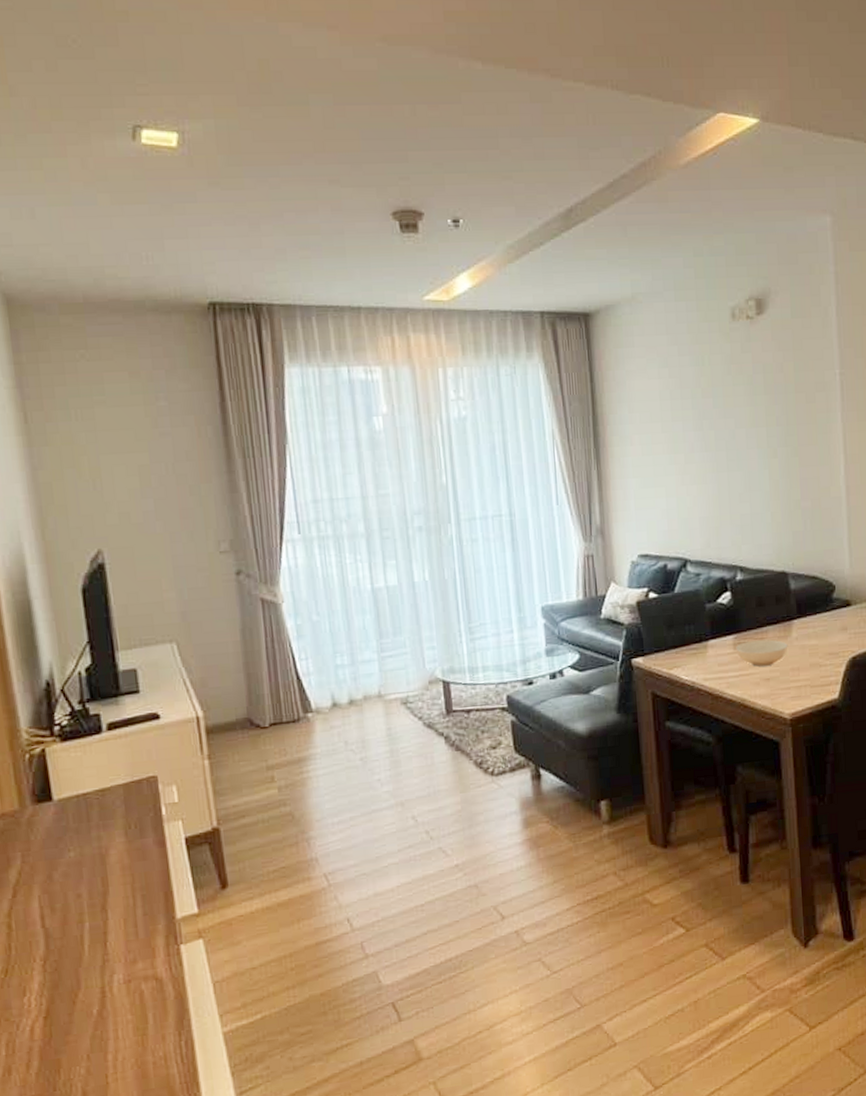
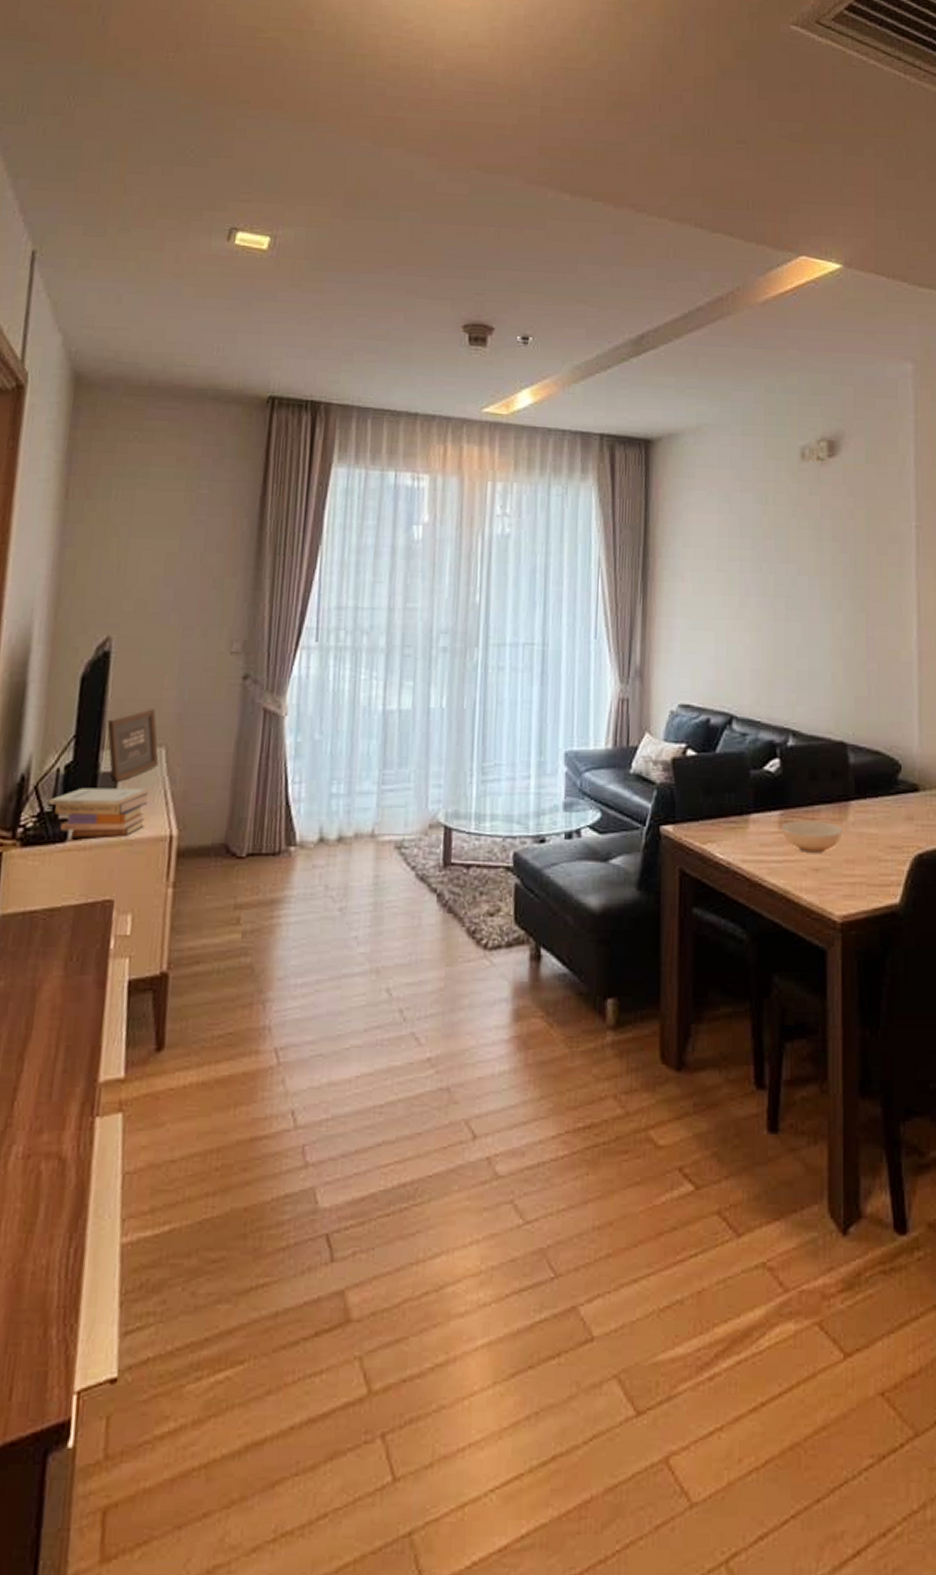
books: none [76,680,171,729] -> present [47,787,149,839]
picture frame: none [116,610,173,680] -> present [107,709,159,785]

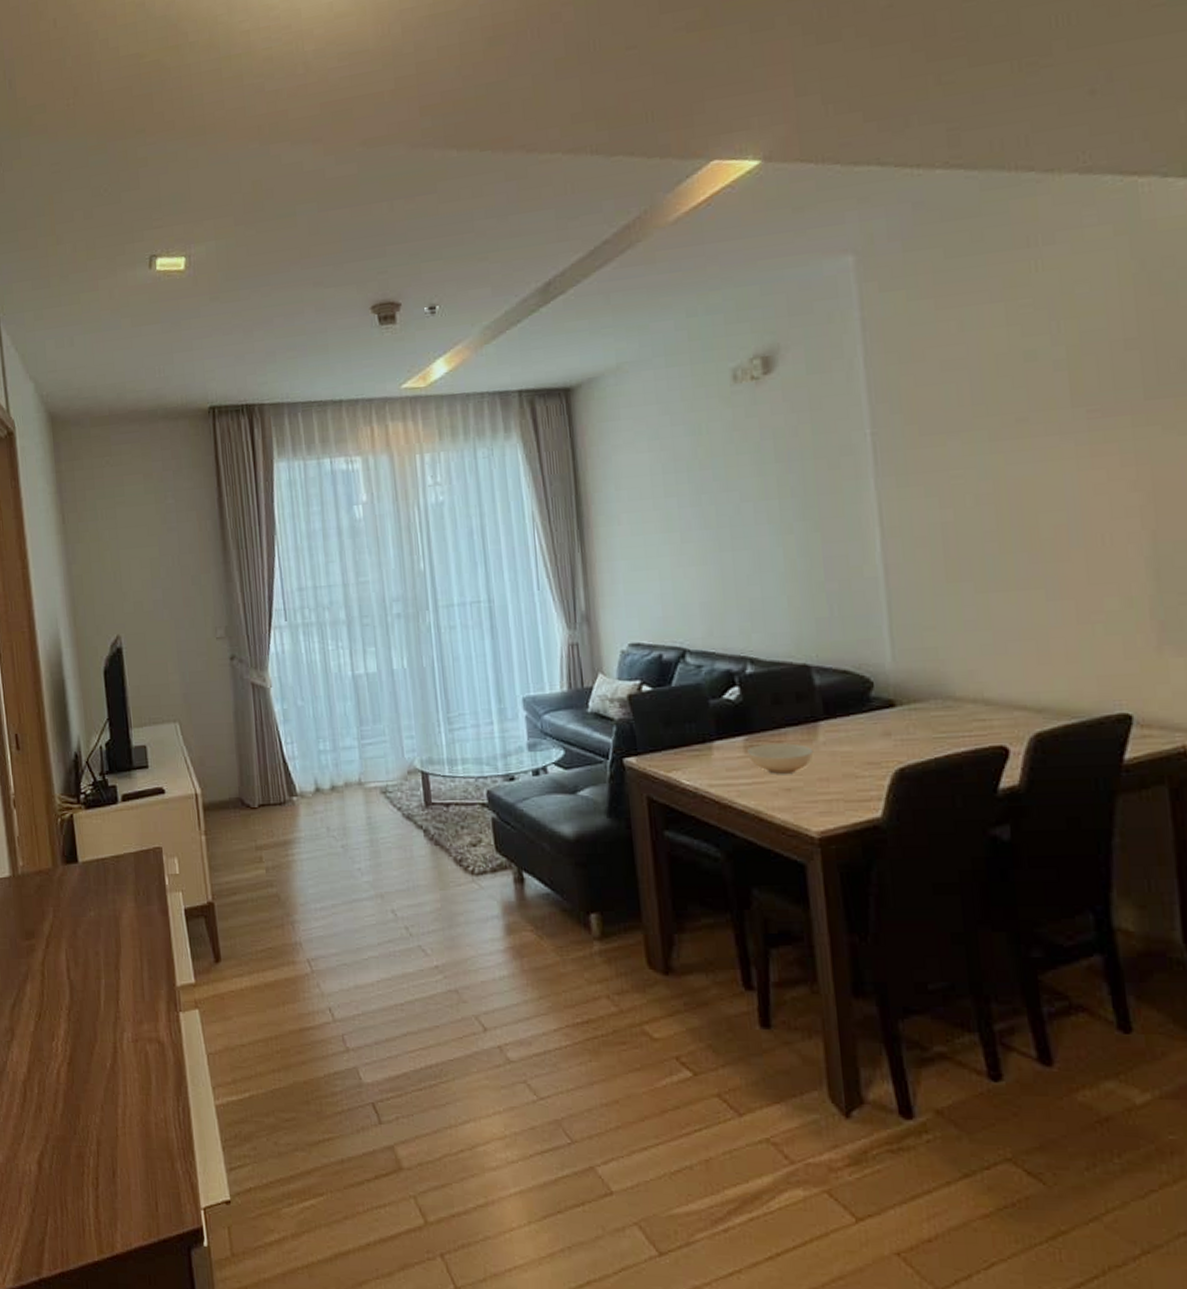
books: present [47,787,149,839] -> none [98,757,174,800]
picture frame: present [107,709,159,785] -> none [130,691,176,756]

